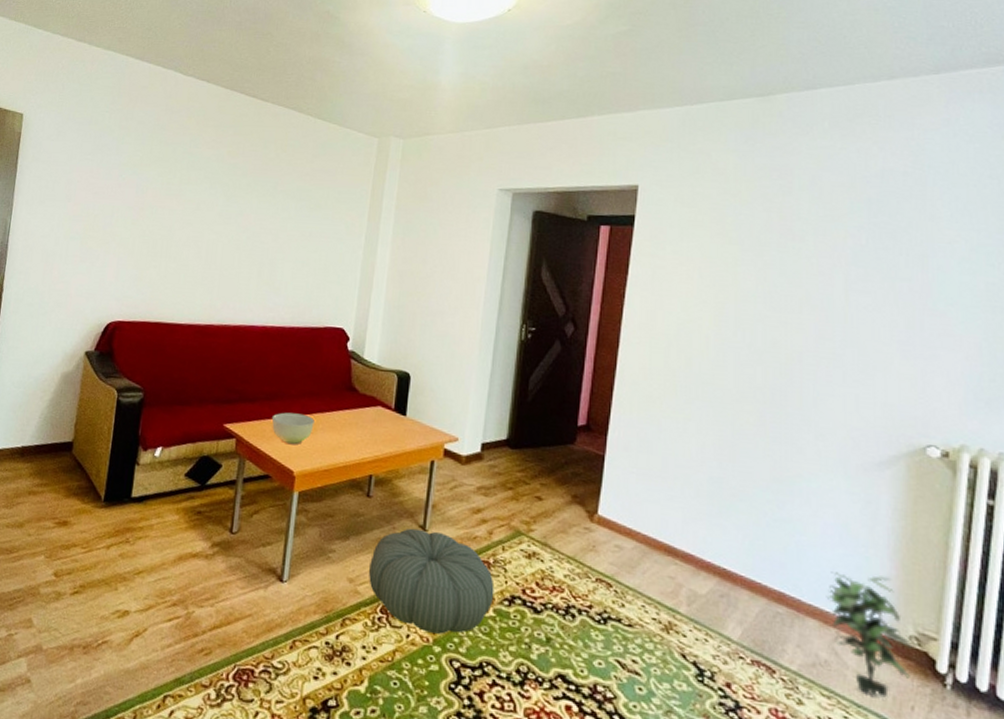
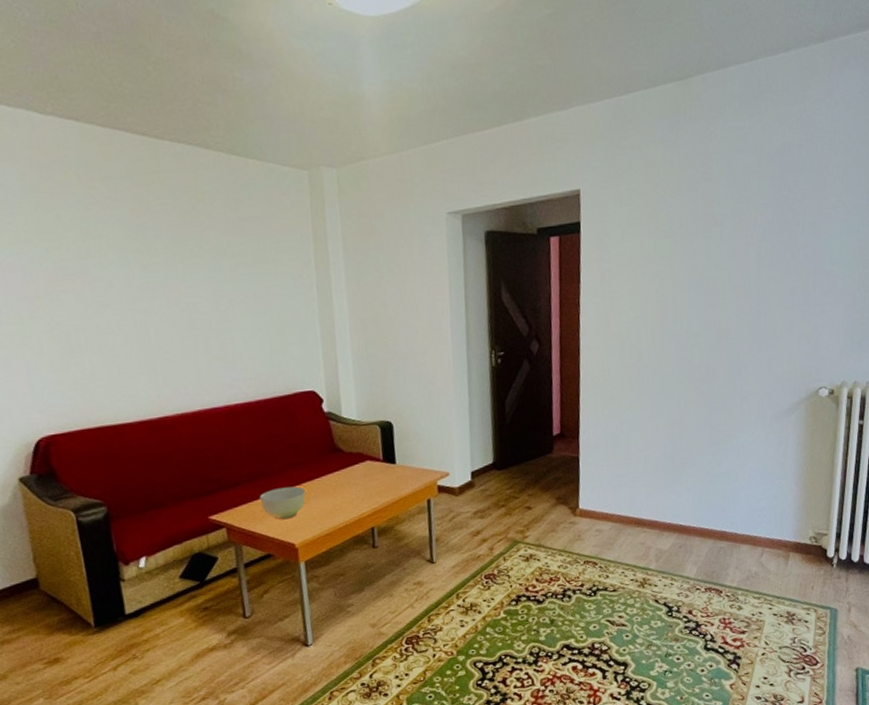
pouf: present [369,528,495,635] -> none [388,561,503,648]
potted plant: present [826,571,913,698] -> none [754,498,812,588]

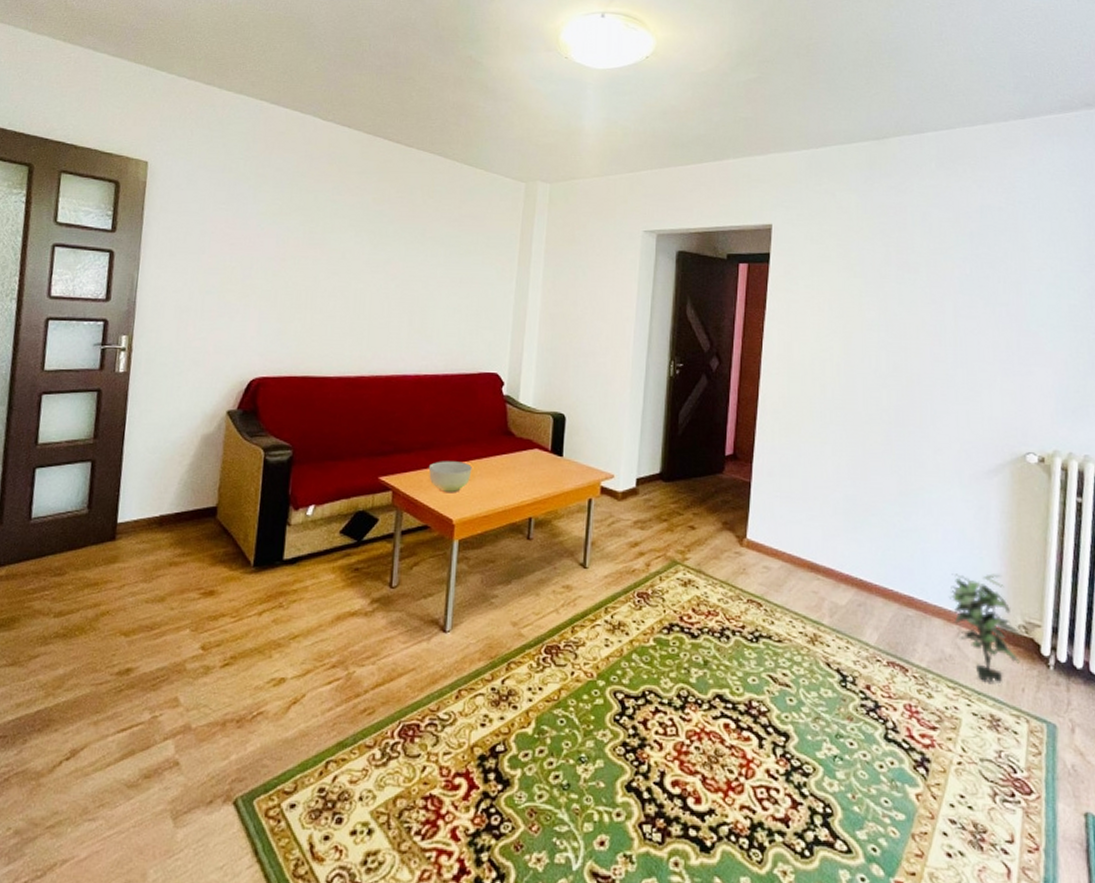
potted plant: none [754,498,812,588] -> present [948,573,1022,683]

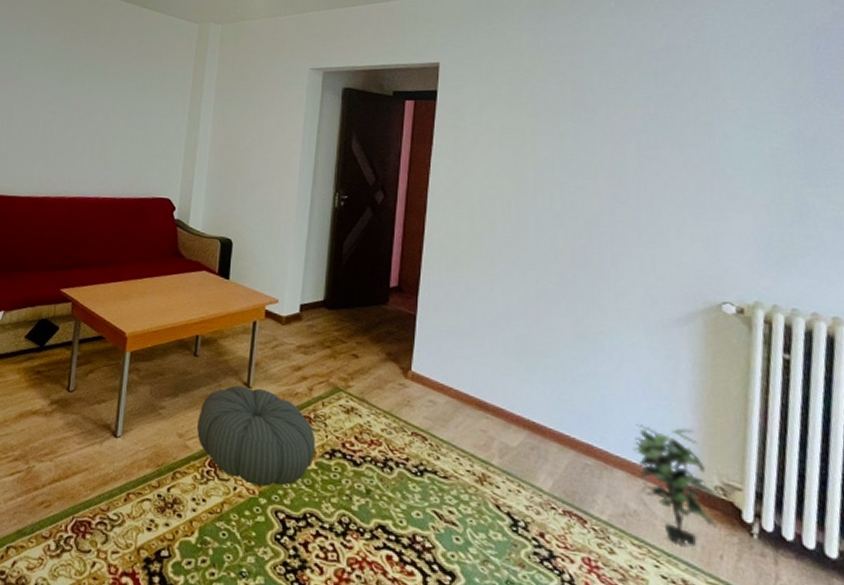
bowl: present [428,461,472,493] -> none [104,277,144,308]
pouf: none [532,567,654,668] -> present [197,385,316,487]

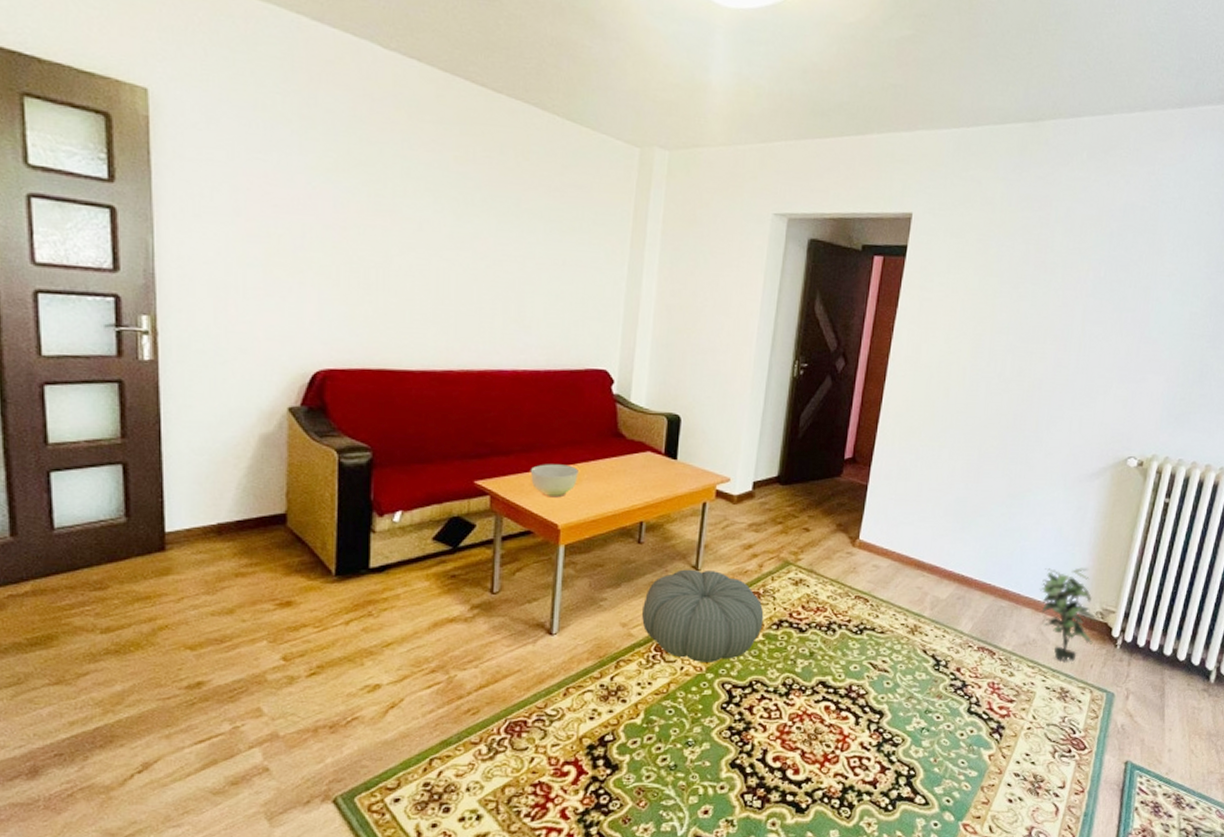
bowl: none [104,277,144,308] -> present [530,464,579,498]

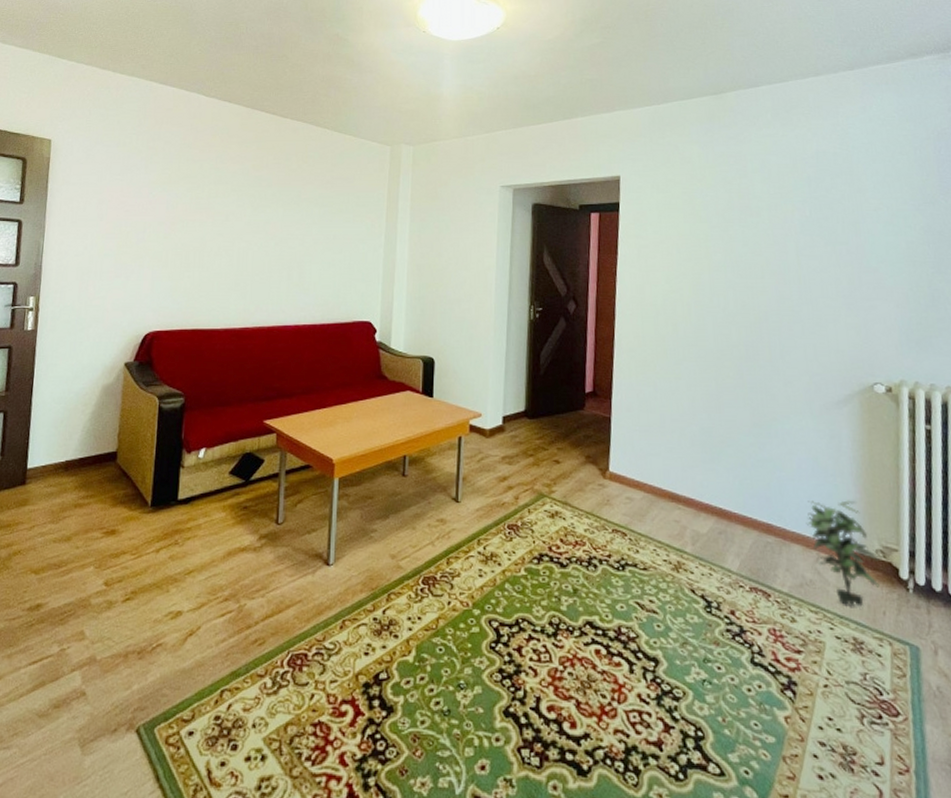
bowl: present [530,464,579,498] -> none [309,404,349,434]
pouf: present [642,569,764,662] -> none [410,501,524,597]

